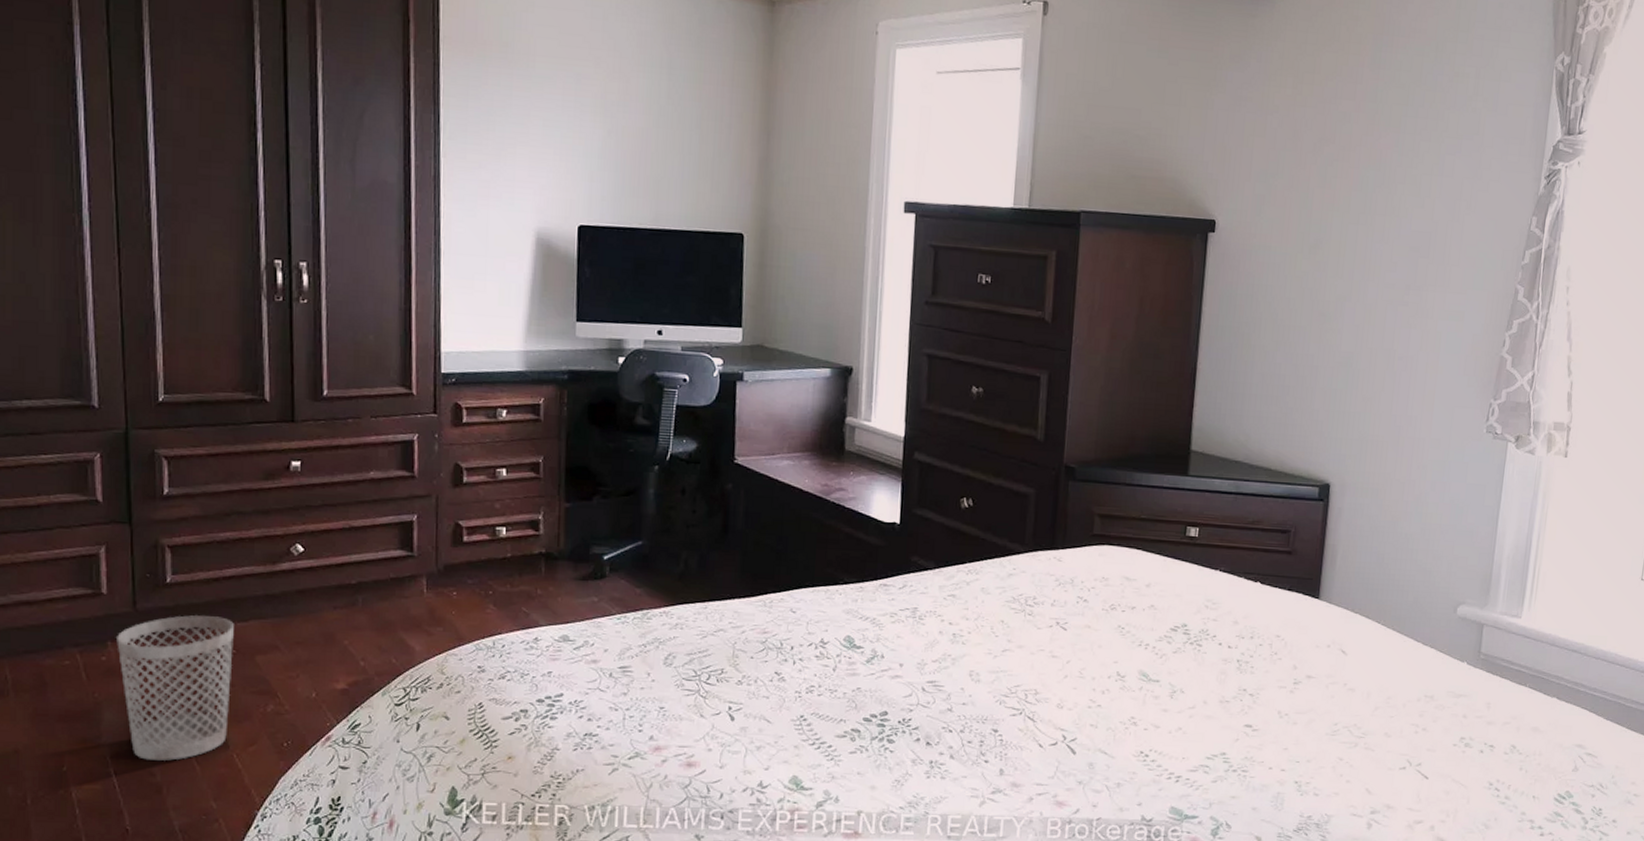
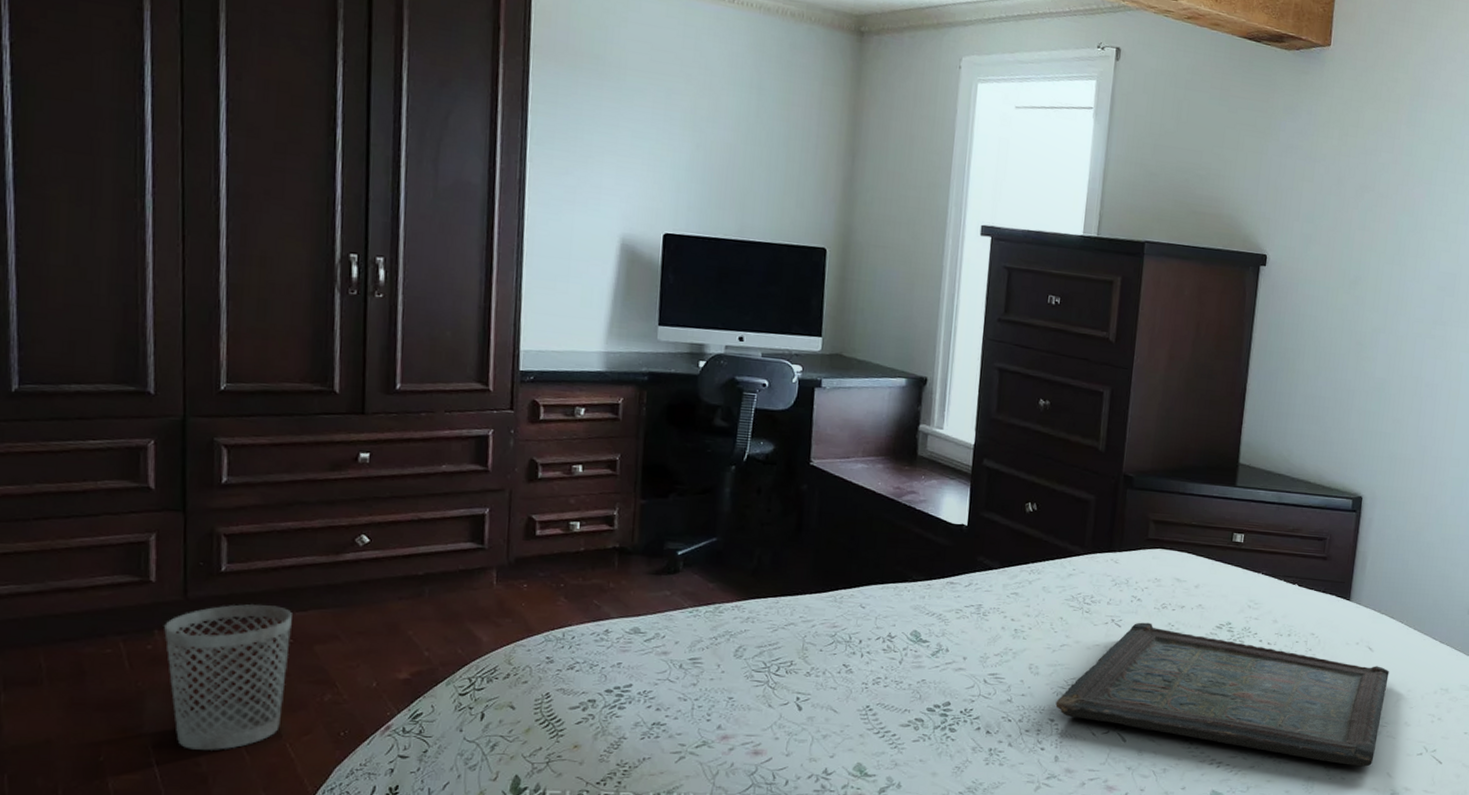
serving tray: none [999,625,1366,782] -> present [1055,622,1389,767]

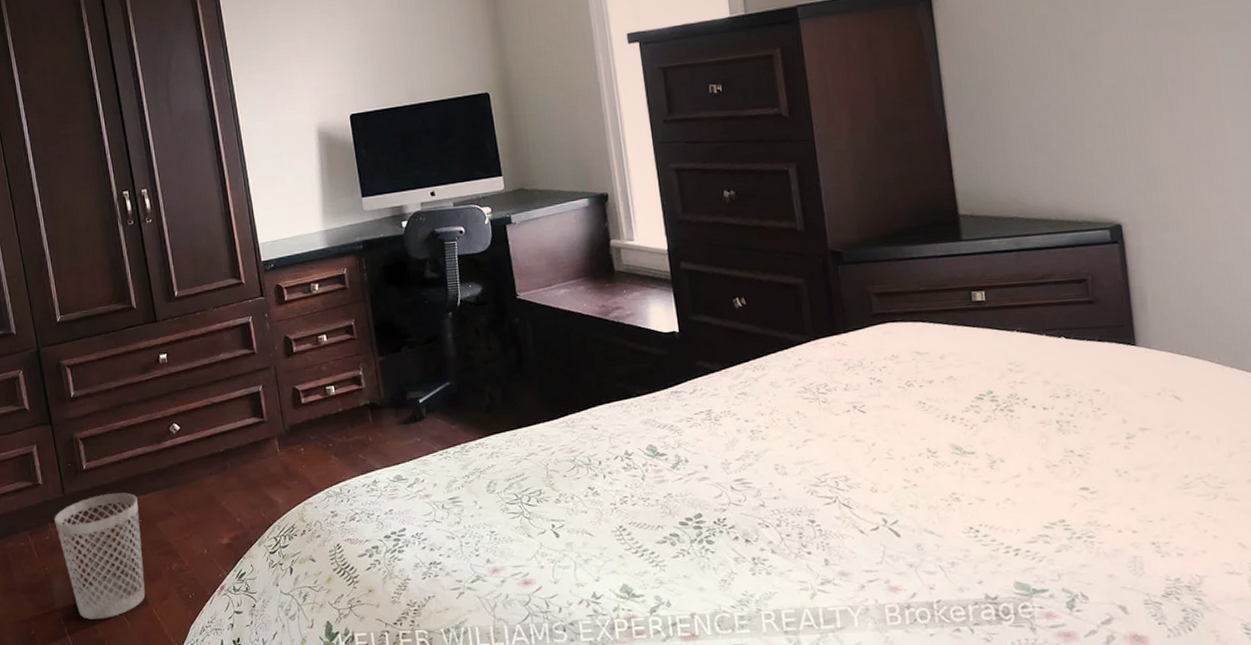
serving tray: present [1055,622,1389,767] -> none [812,404,1216,539]

